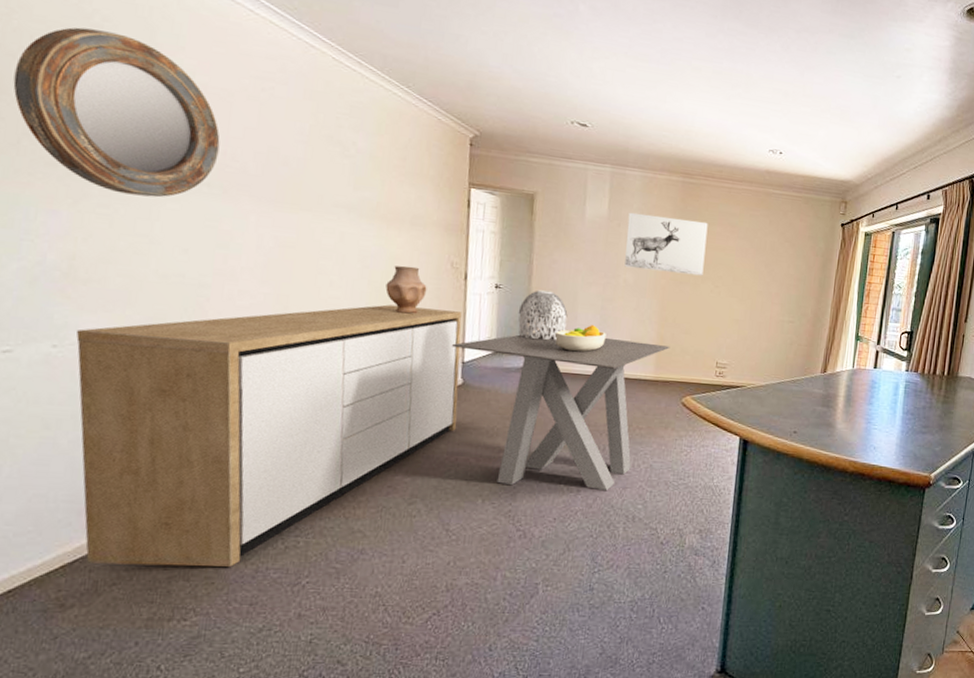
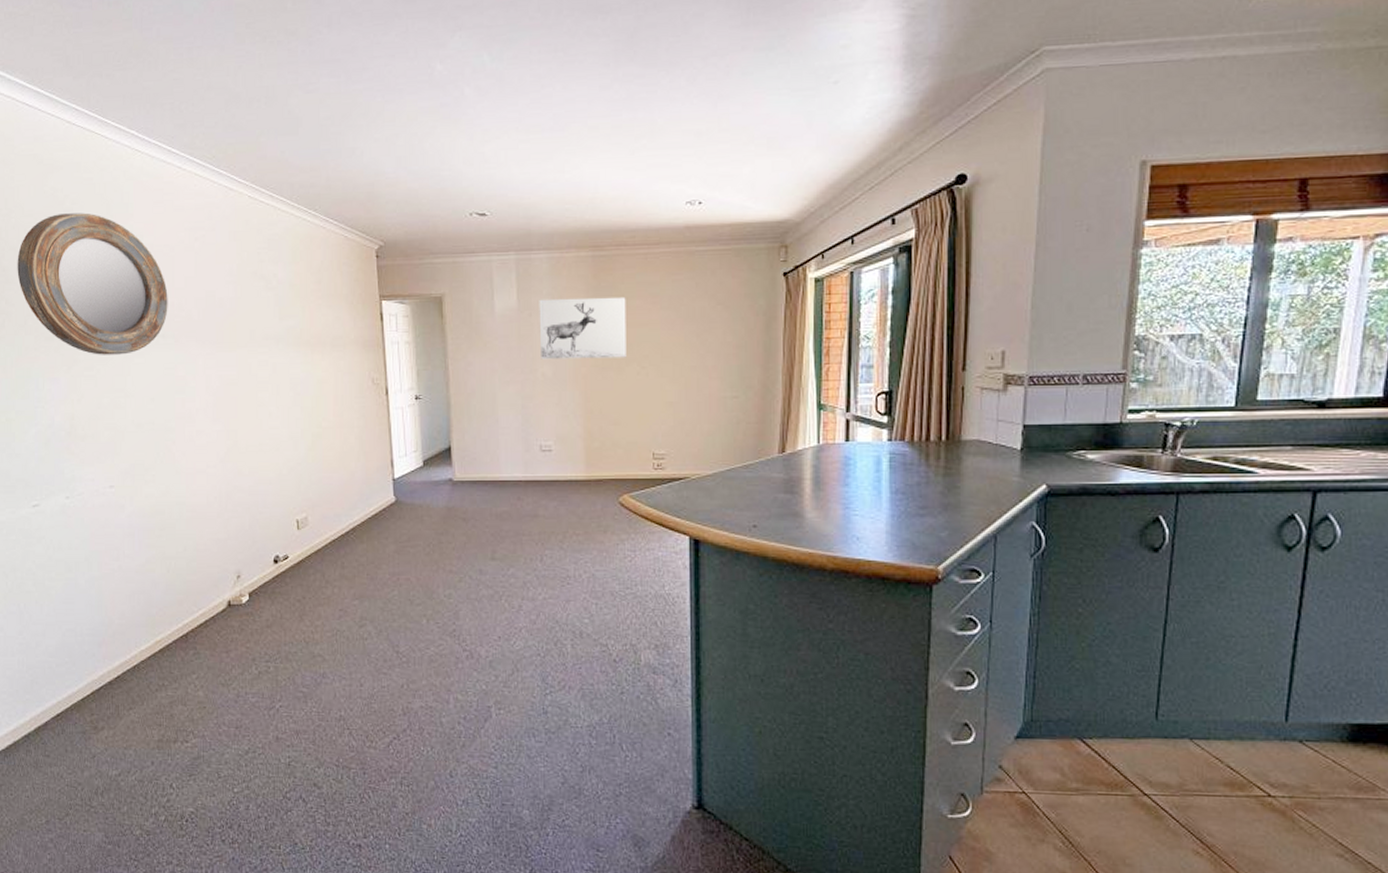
sideboard: present [76,304,462,567] -> none [82,428,395,692]
vase: present [385,265,427,314] -> none [317,388,353,436]
dining table: present [452,330,670,491] -> none [382,437,600,606]
vase: present [518,290,568,341] -> none [440,396,489,449]
fruit bowl: present [555,325,606,353] -> none [479,427,530,457]

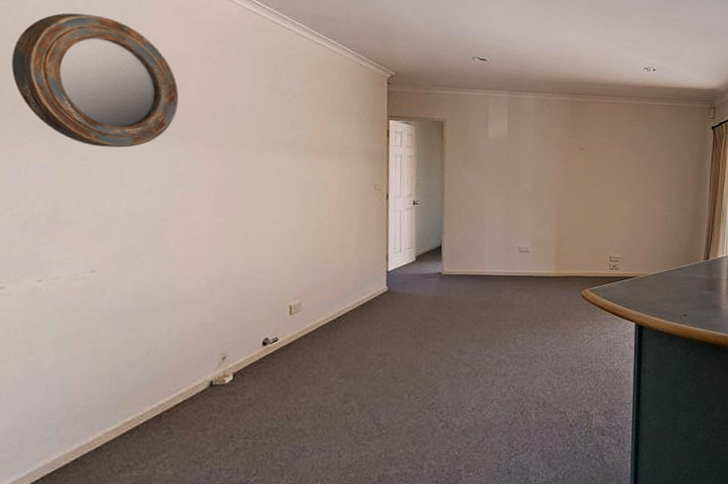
wall art: present [539,296,627,360] -> none [524,130,595,181]

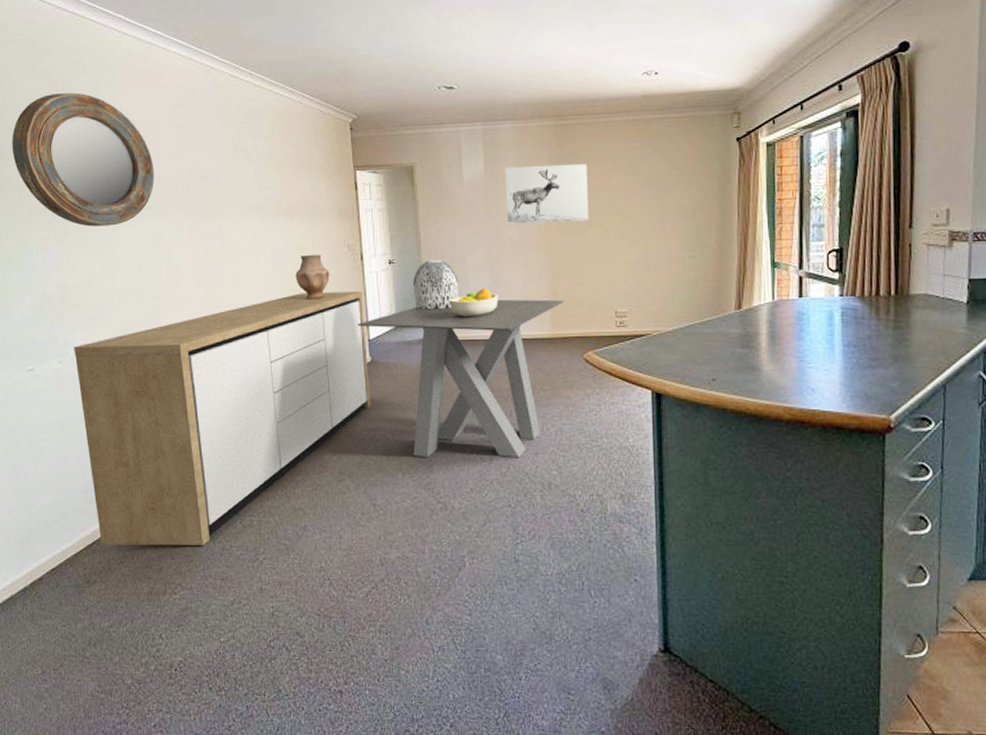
sideboard: none [58,225,385,473] -> present [74,291,371,546]
vase: none [319,190,355,232] -> present [295,254,330,300]
dining table: none [377,238,568,380] -> present [358,299,564,458]
vase: none [433,203,477,248] -> present [412,259,459,310]
fruit bowl: none [467,231,511,256] -> present [450,288,498,318]
wall art: none [524,130,595,181] -> present [505,163,589,224]

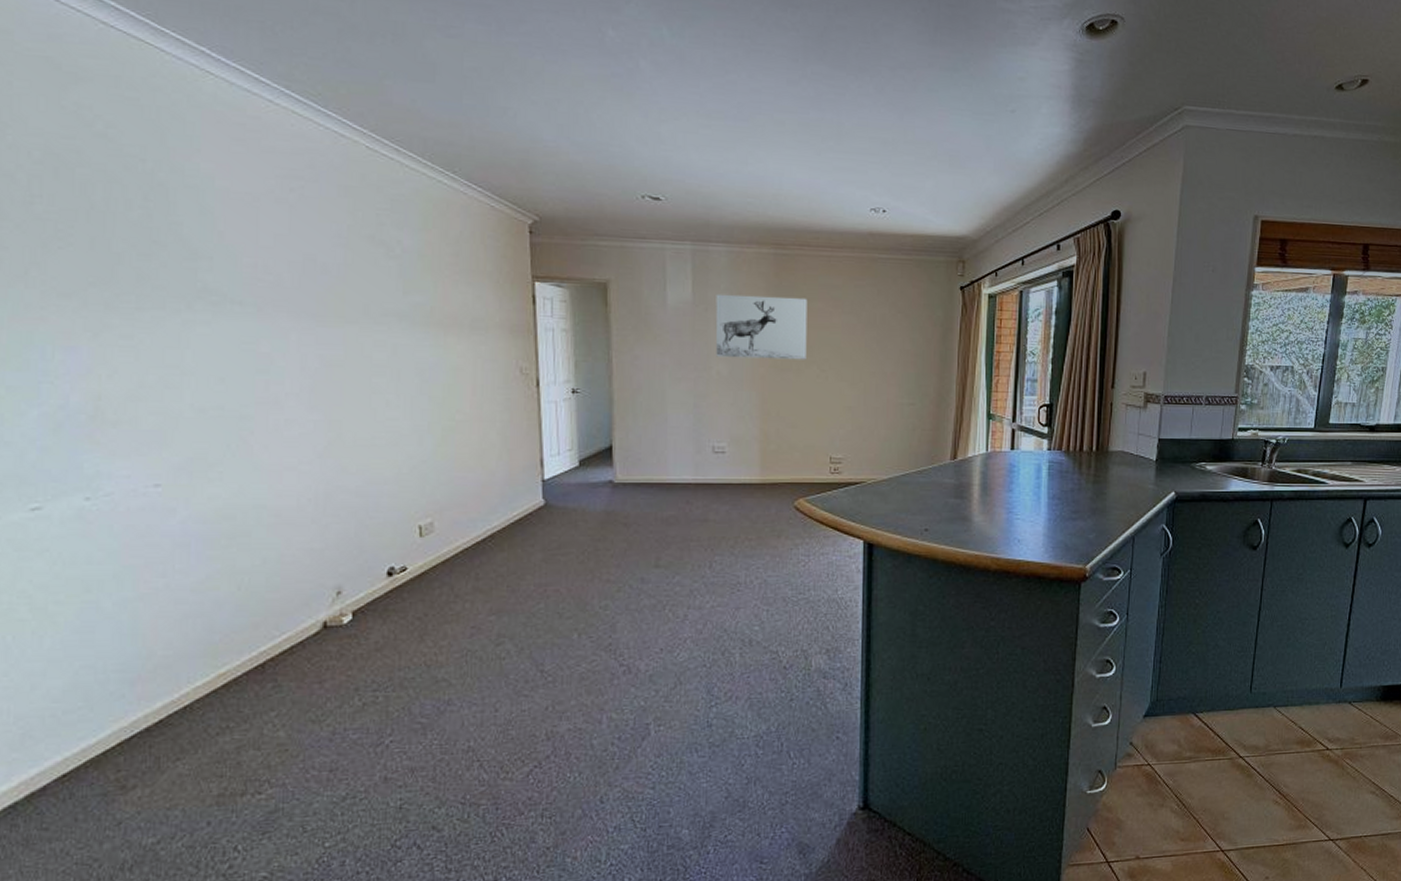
home mirror: present [12,92,154,227] -> none [14,137,249,323]
sideboard: present [74,291,371,546] -> none [111,422,543,738]
vase: present [295,254,330,300] -> none [449,376,495,430]
dining table: present [358,299,564,458] -> none [529,436,776,616]
vase: present [412,259,459,310] -> none [600,391,657,449]
fruit bowl: present [450,288,498,318] -> none [645,426,702,458]

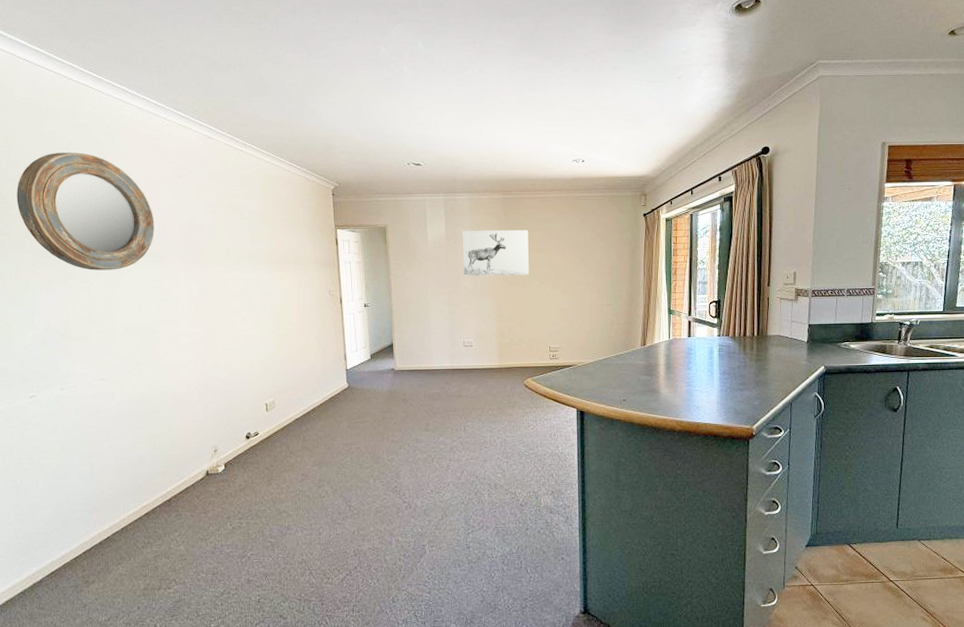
home mirror: none [14,137,249,323] -> present [16,152,154,270]

